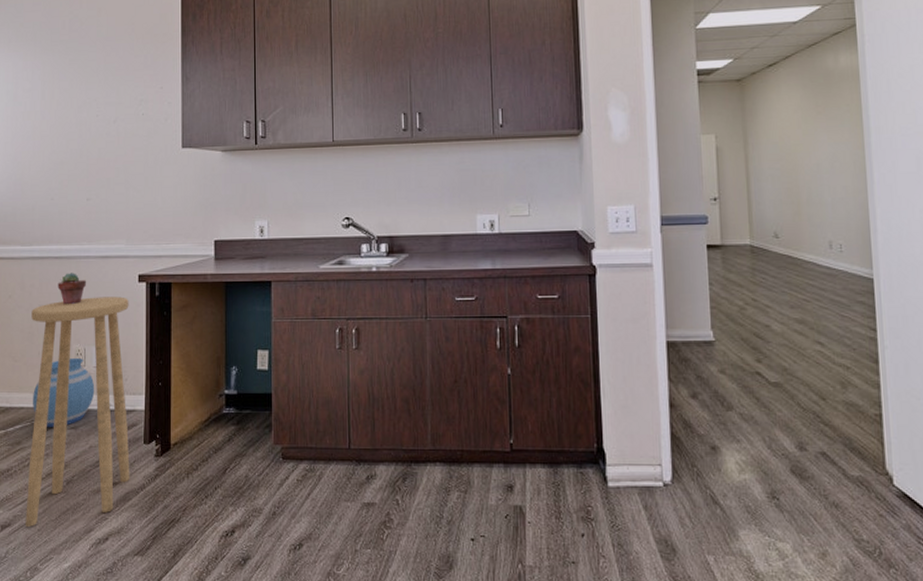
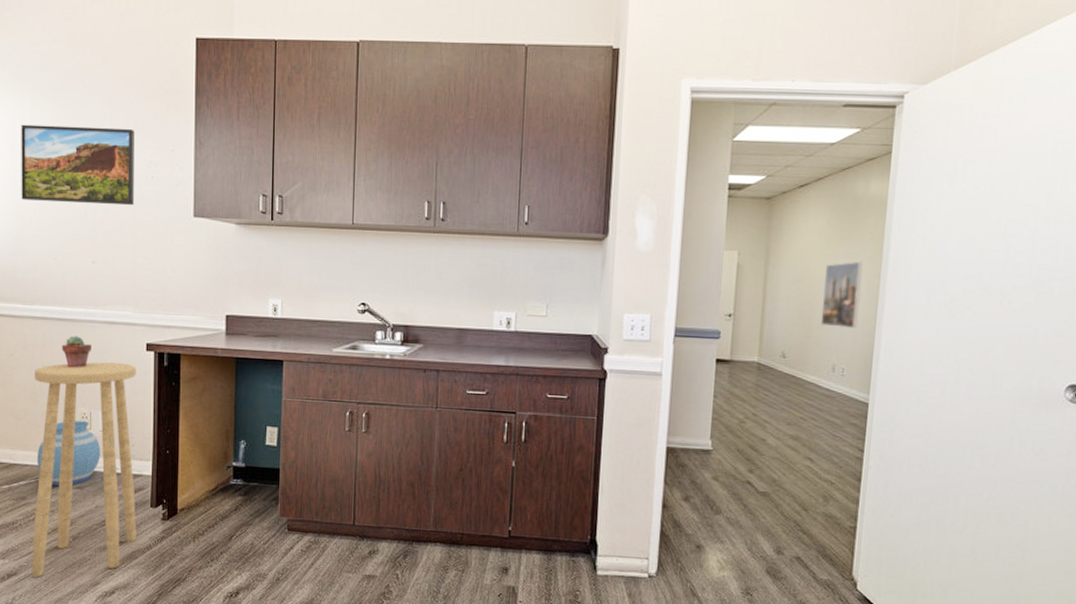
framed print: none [22,71,126,146] -> present [21,124,134,206]
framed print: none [806,133,849,203] -> present [820,261,864,328]

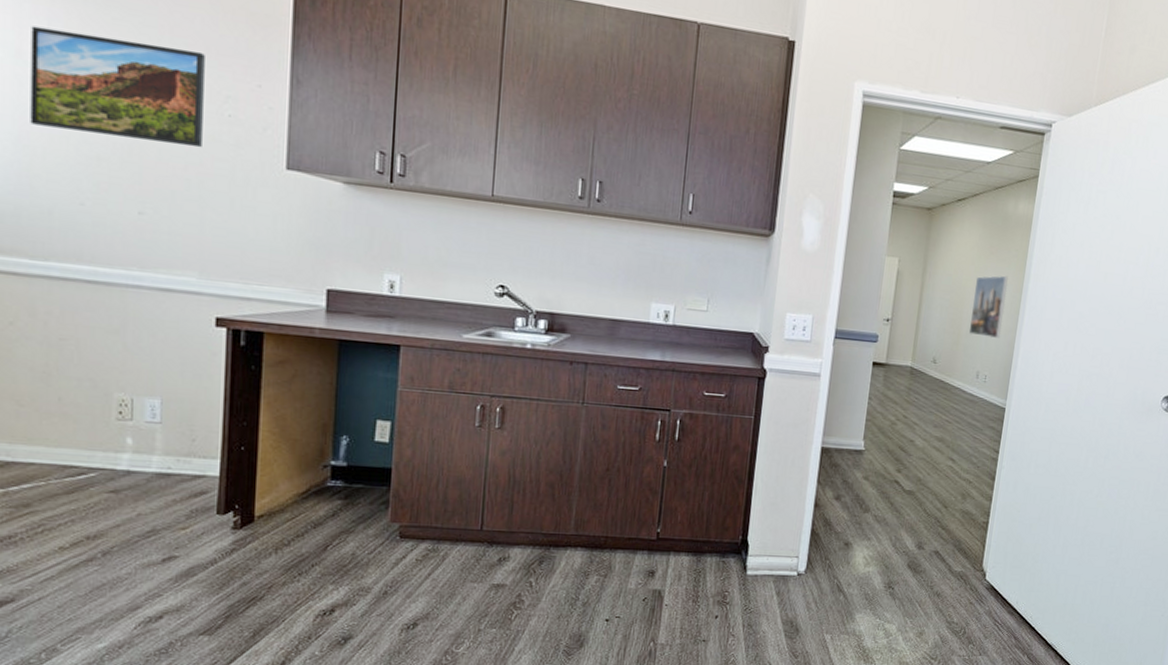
stool: present [32,362,136,577] -> none [38,337,201,603]
vase: present [37,420,101,486] -> none [50,408,147,489]
potted succulent: present [62,335,91,368] -> none [90,303,135,344]

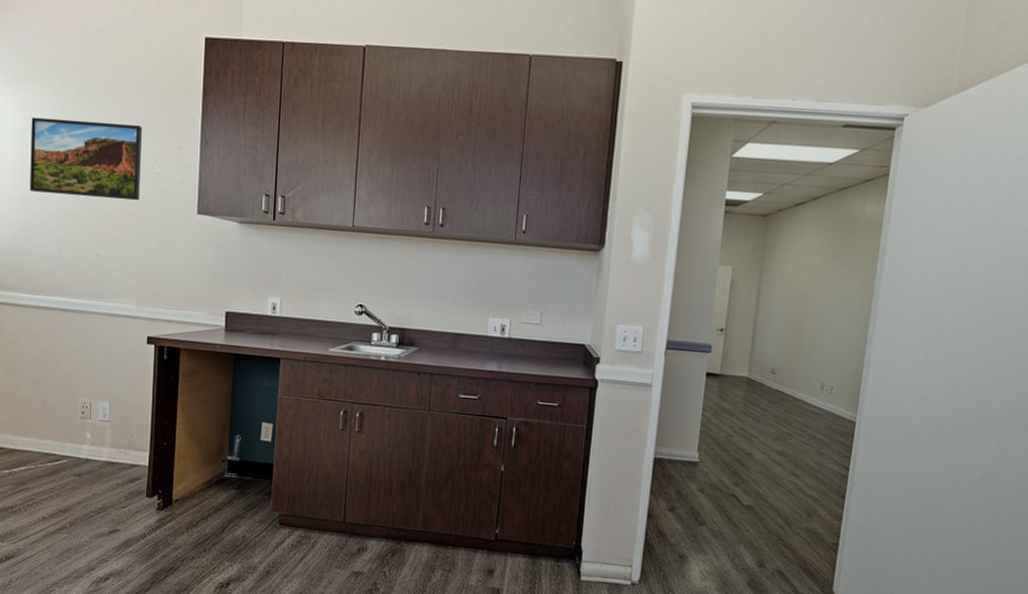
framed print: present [968,275,1009,338] -> none [811,281,857,347]

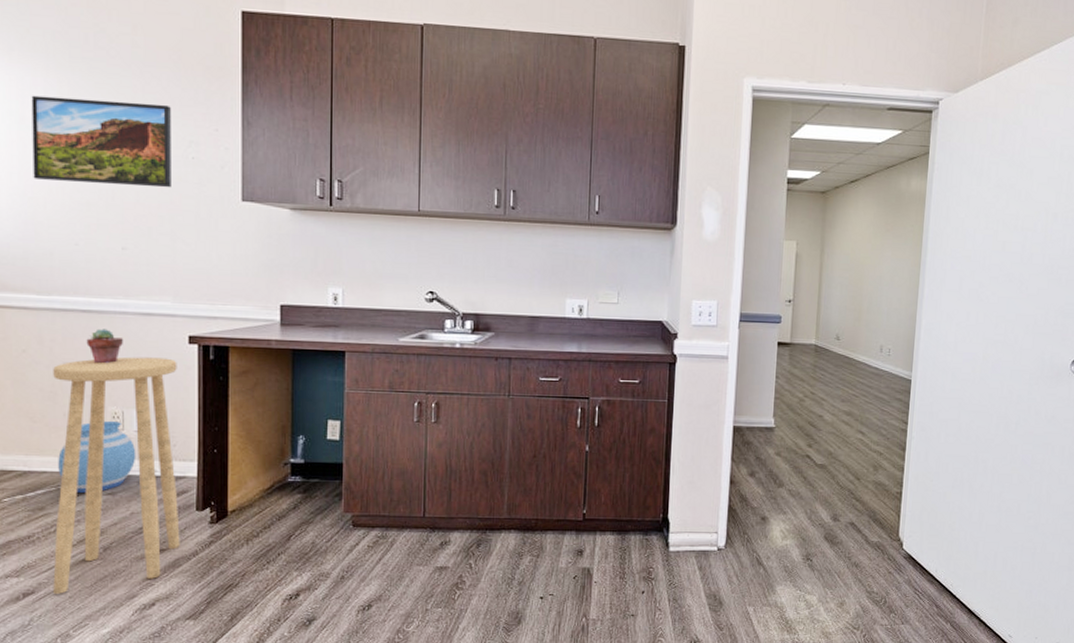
stool: none [29,353,137,561] -> present [53,357,180,594]
vase: none [37,409,100,472] -> present [58,420,136,493]
potted succulent: none [64,326,94,359] -> present [86,328,123,364]

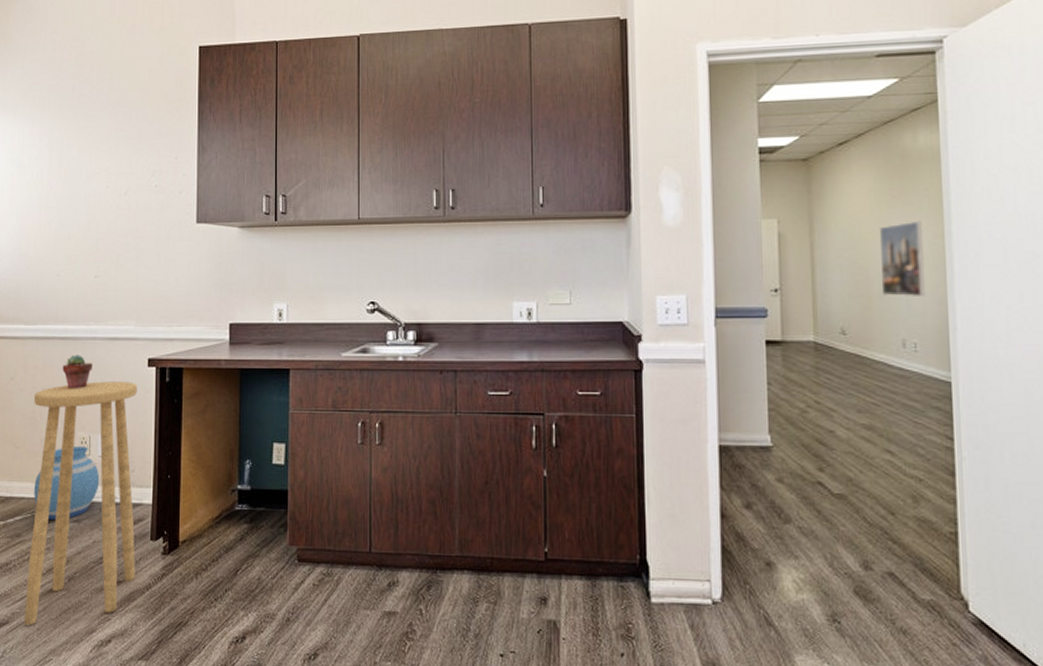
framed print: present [31,95,171,188] -> none [27,139,138,218]
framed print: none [869,251,906,312] -> present [879,220,926,296]

